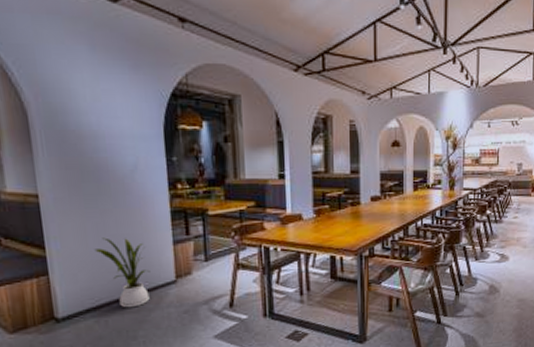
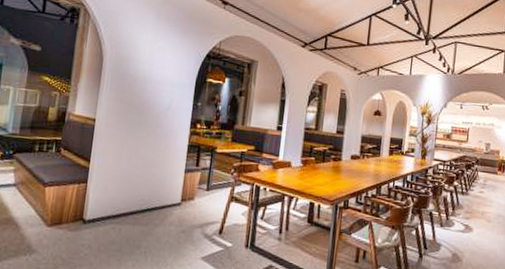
house plant: present [94,237,150,308] -> none [125,159,163,221]

